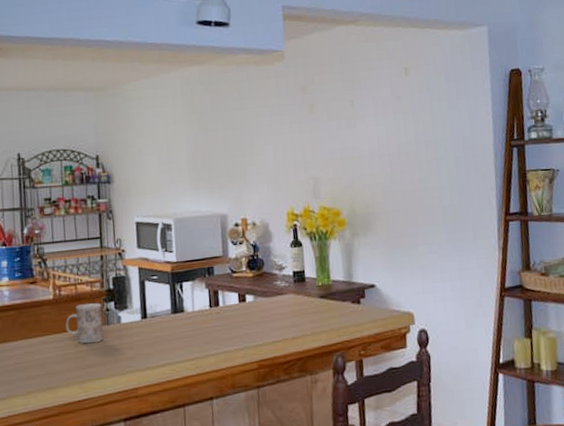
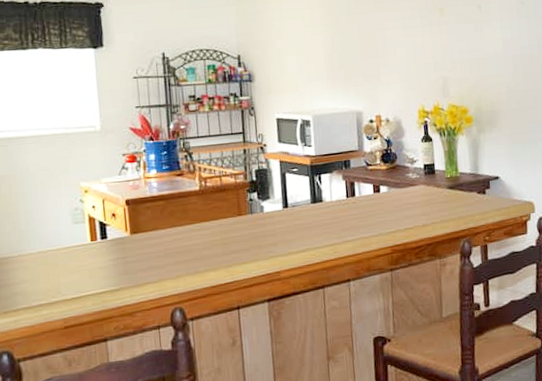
mug: present [66,303,103,344] -> none [212,193,247,231]

